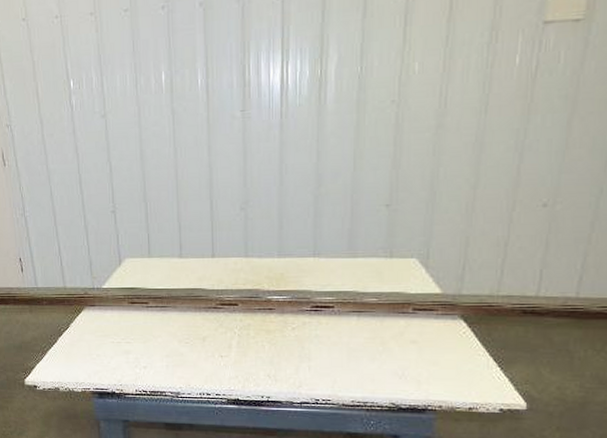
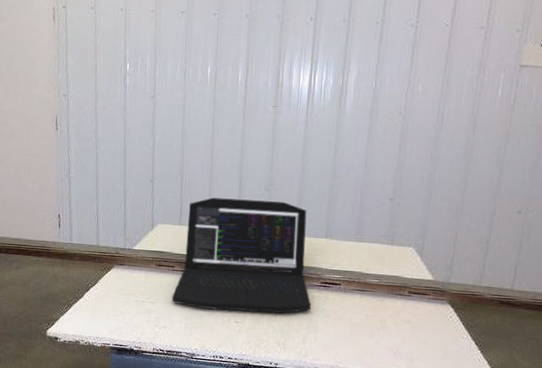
laptop: none [149,221,303,345] -> present [171,197,312,314]

